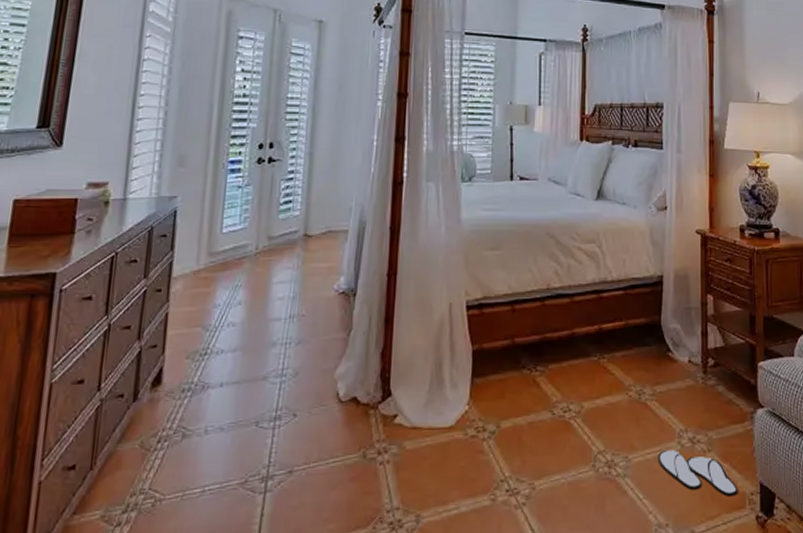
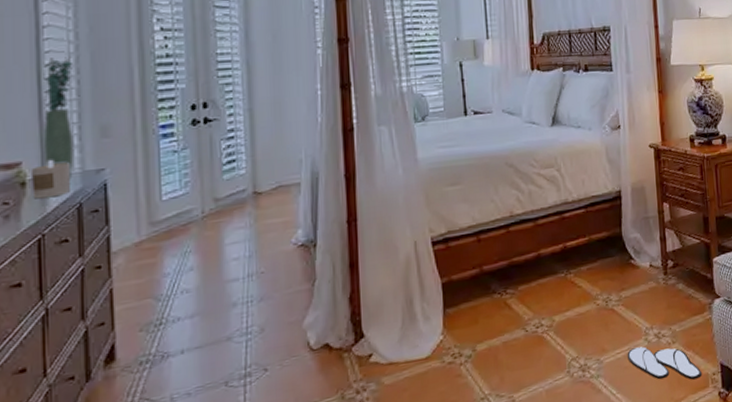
candle: none [113,182,148,218] -> present [30,159,70,199]
vase: none [126,88,164,203] -> present [42,55,75,180]

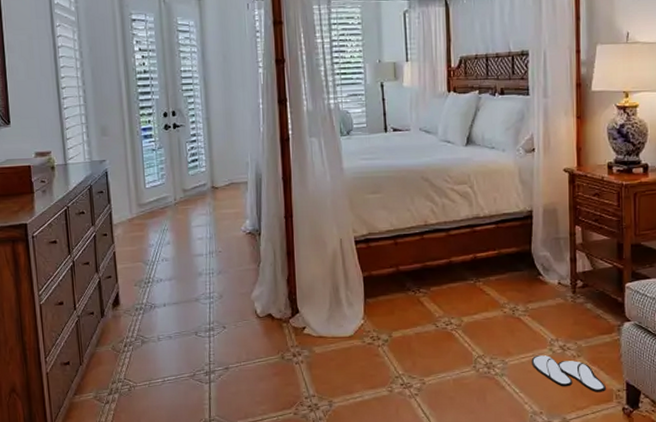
candle: present [30,159,70,199] -> none [57,150,83,180]
vase: present [42,55,75,180] -> none [61,70,85,167]

